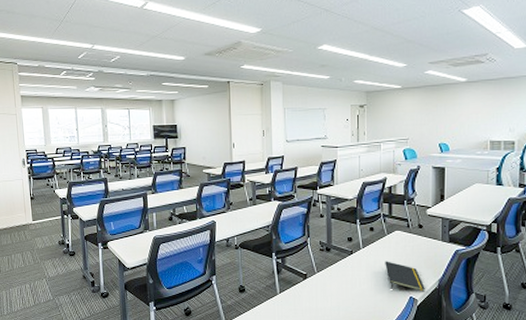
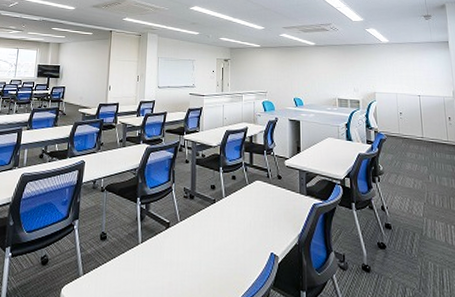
notepad: present [385,261,425,292] -> none [246,212,286,248]

